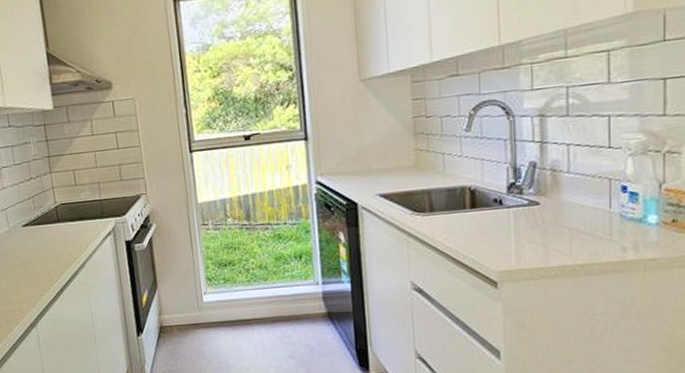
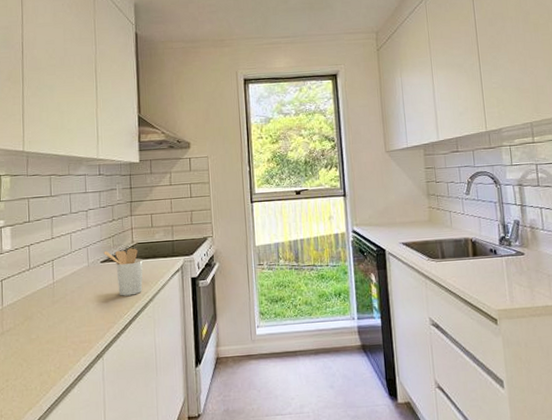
utensil holder: none [24,209,72,263] -> present [103,248,143,296]

